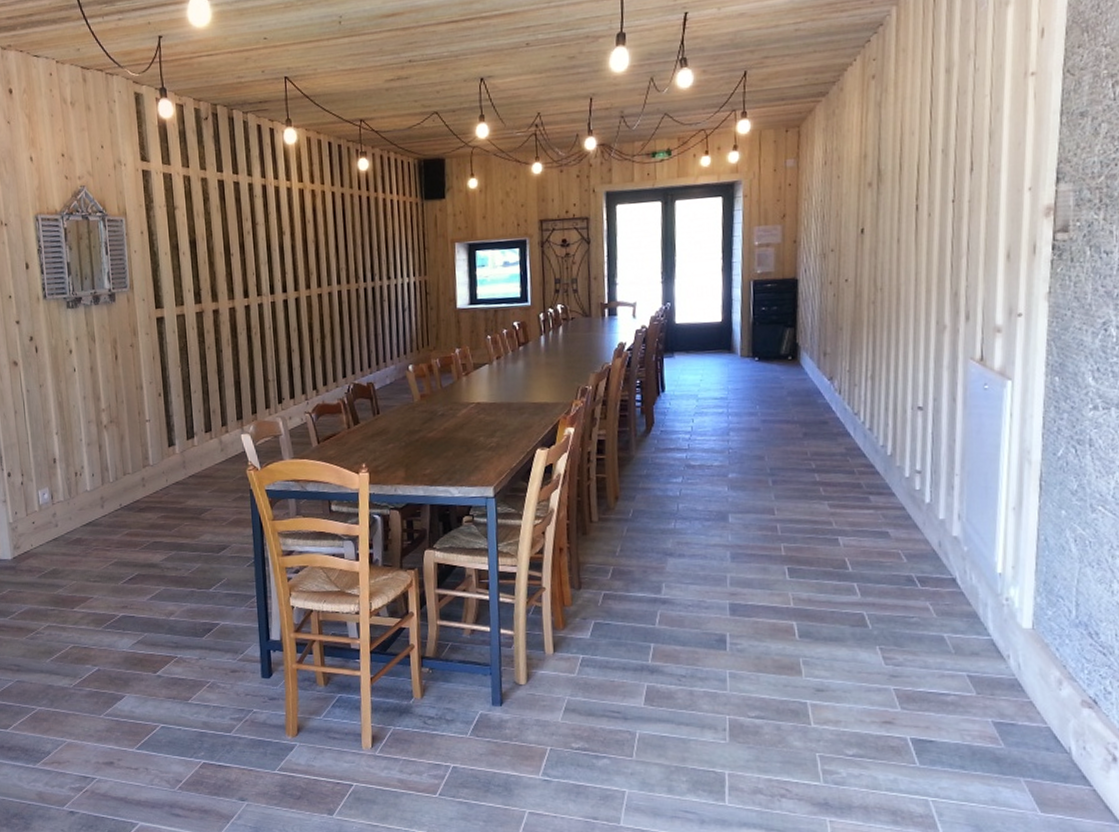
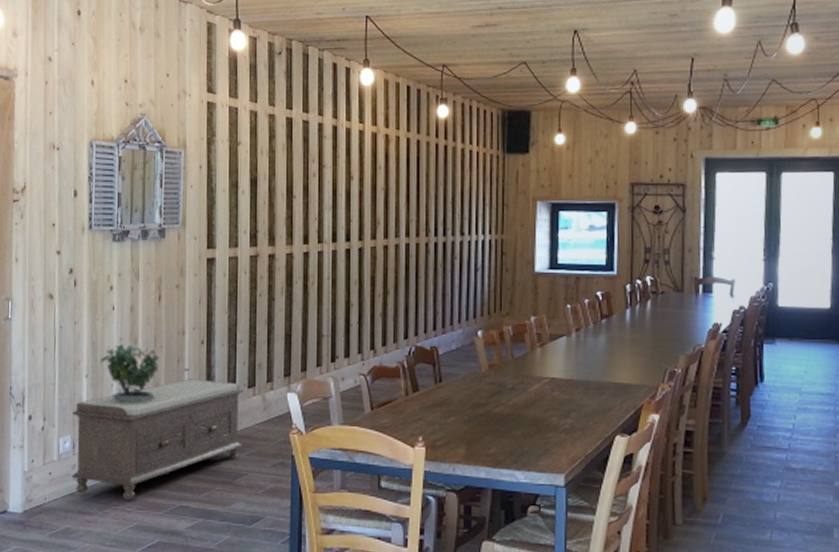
bench: none [48,428,204,540] -> present [72,379,243,500]
potted plant: none [67,397,122,457] -> present [99,340,160,406]

